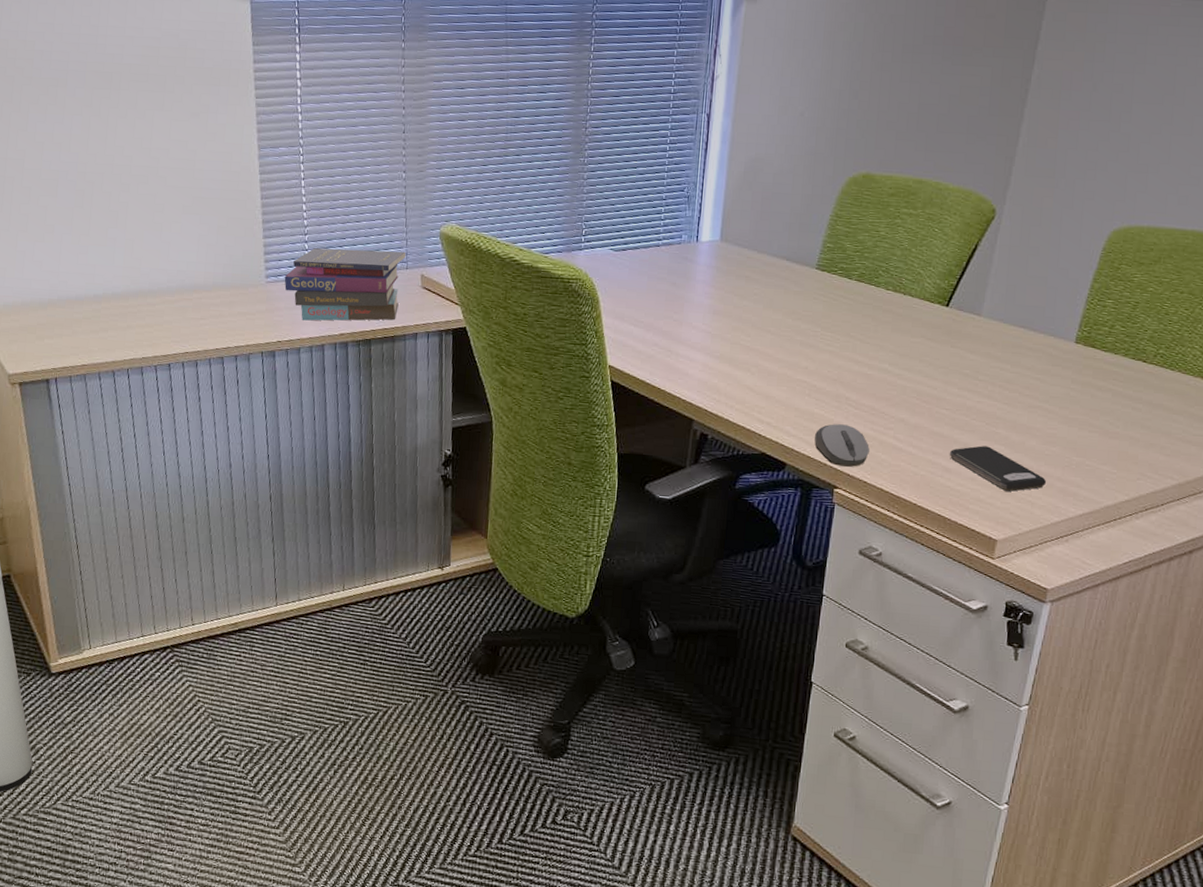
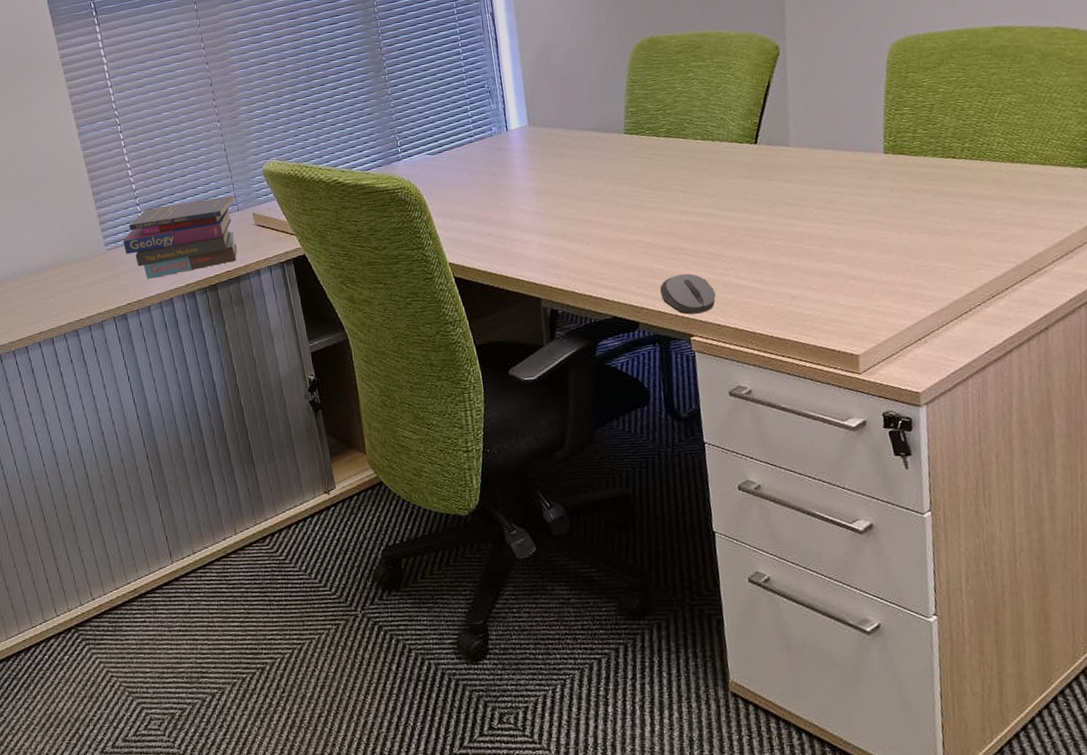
phone: present [949,445,1047,492] -> none [792,267,892,306]

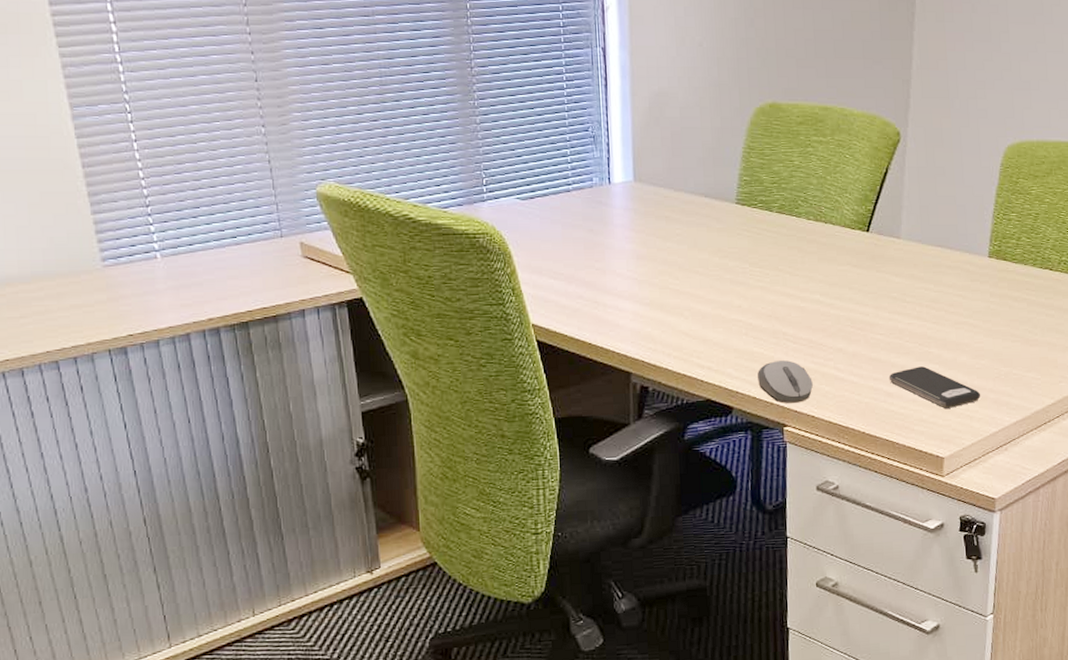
books: present [123,195,237,279] -> none [126,217,279,307]
phone: none [792,267,892,306] -> present [888,366,981,408]

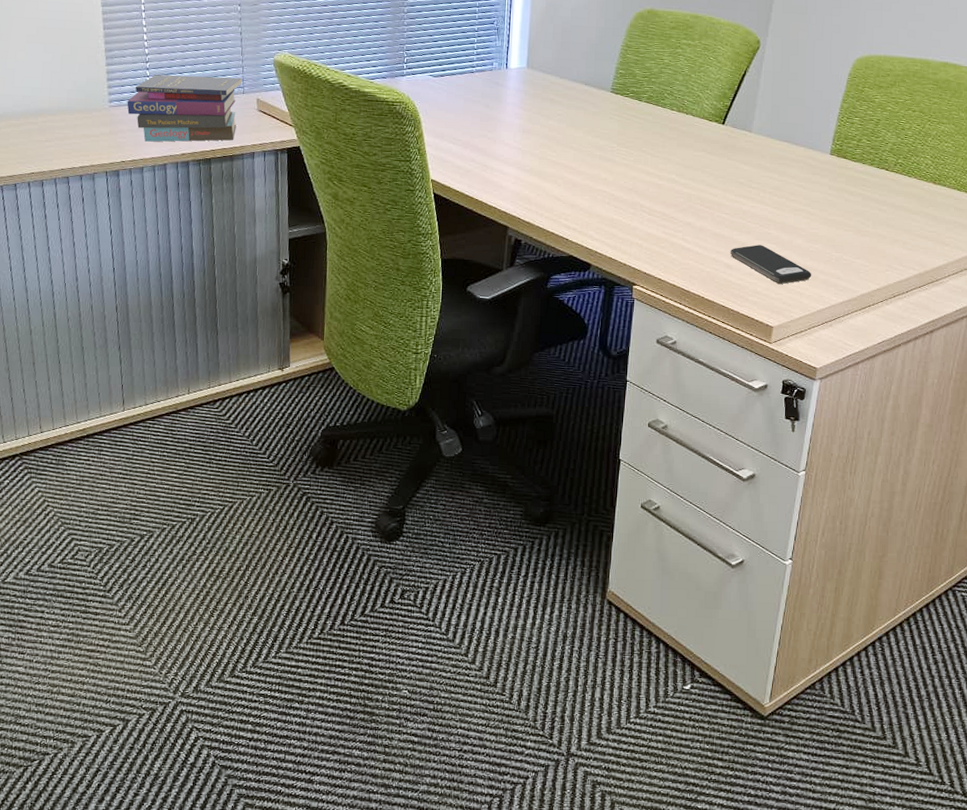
books: none [126,217,279,307] -> present [127,75,243,142]
computer mouse: present [758,360,813,403] -> none [615,228,662,266]

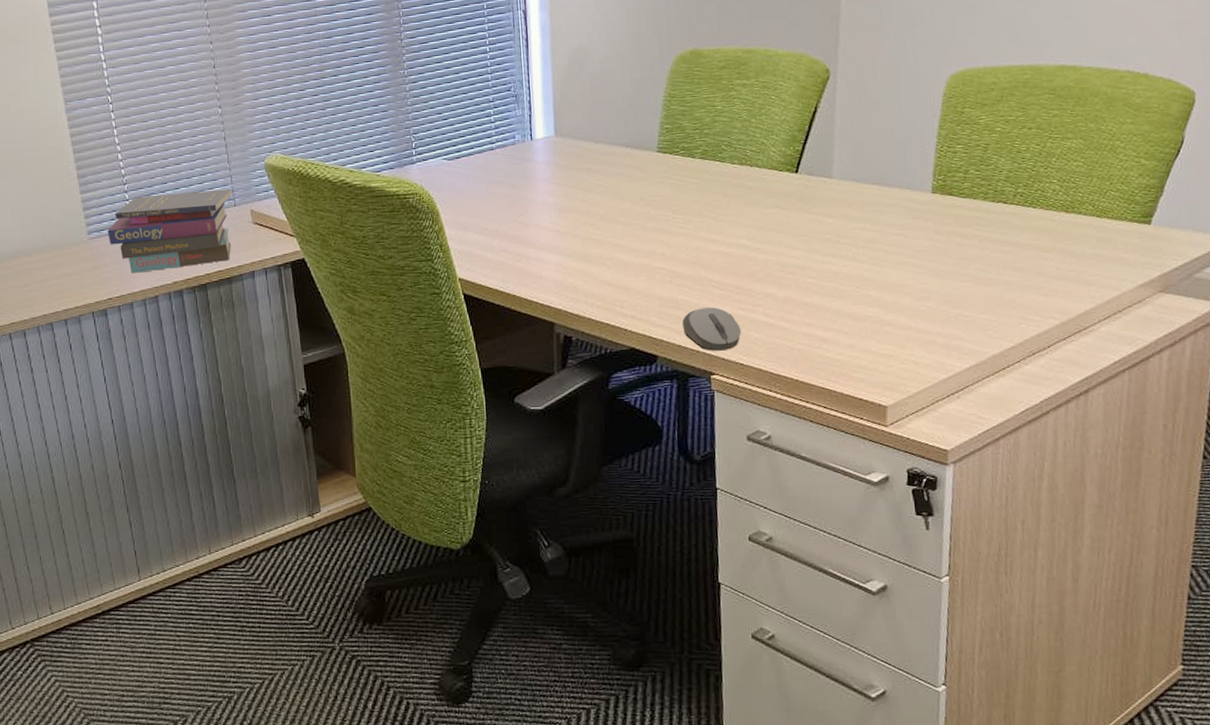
computer mouse: none [615,228,662,266] -> present [682,307,741,351]
phone: present [730,245,812,284] -> none [823,310,928,354]

